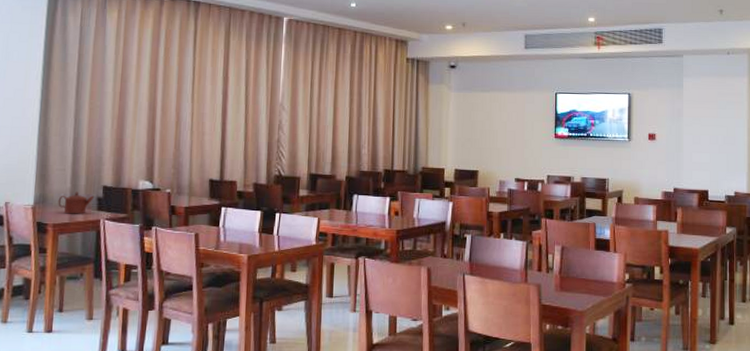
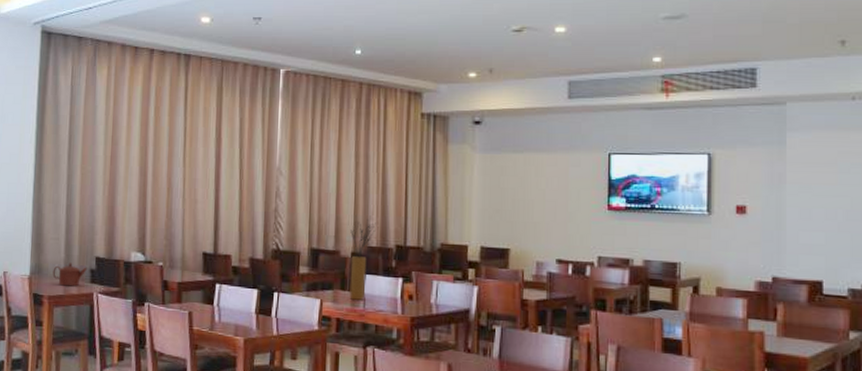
vase: none [344,147,367,217] -> present [349,218,376,300]

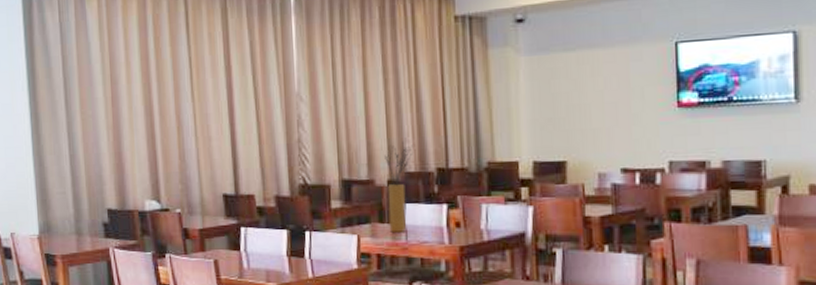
teapot: present [52,262,88,287] -> none [63,217,100,243]

